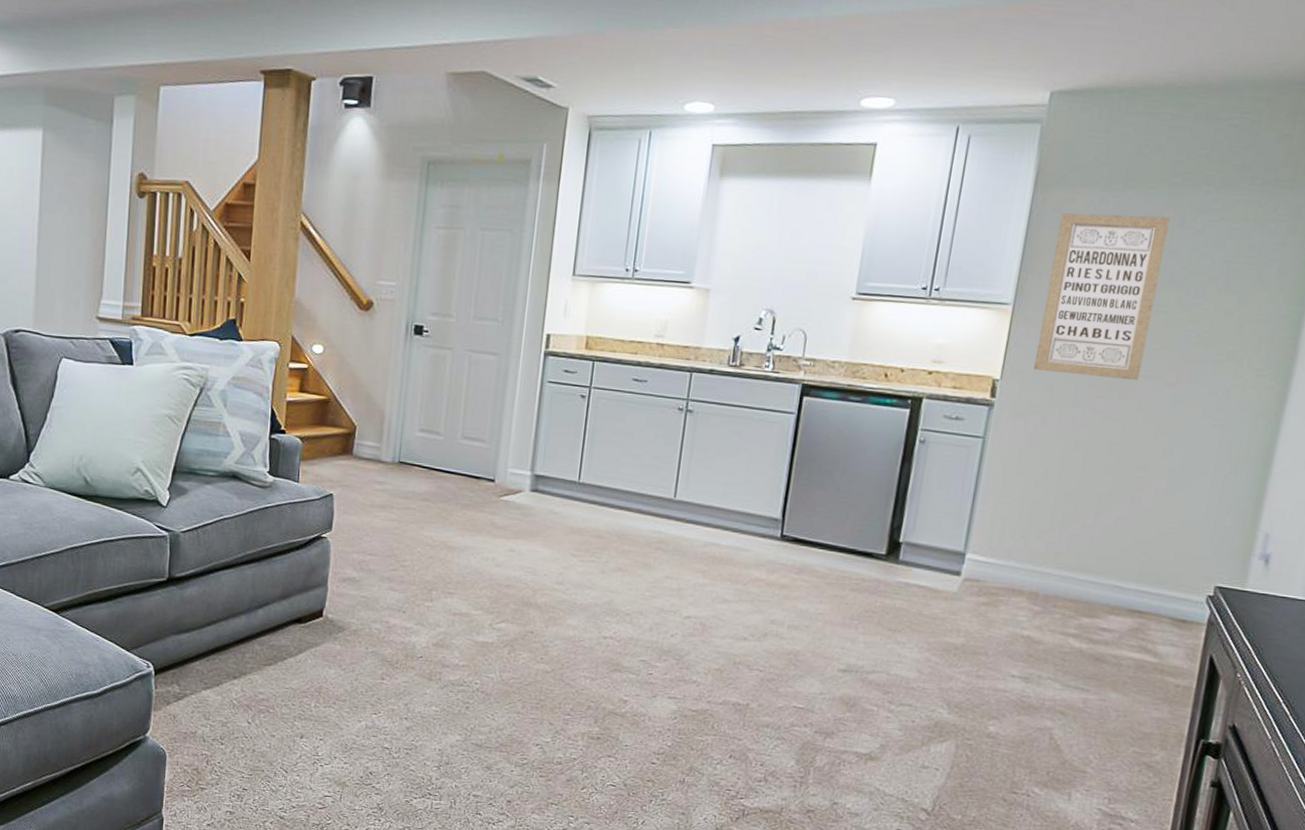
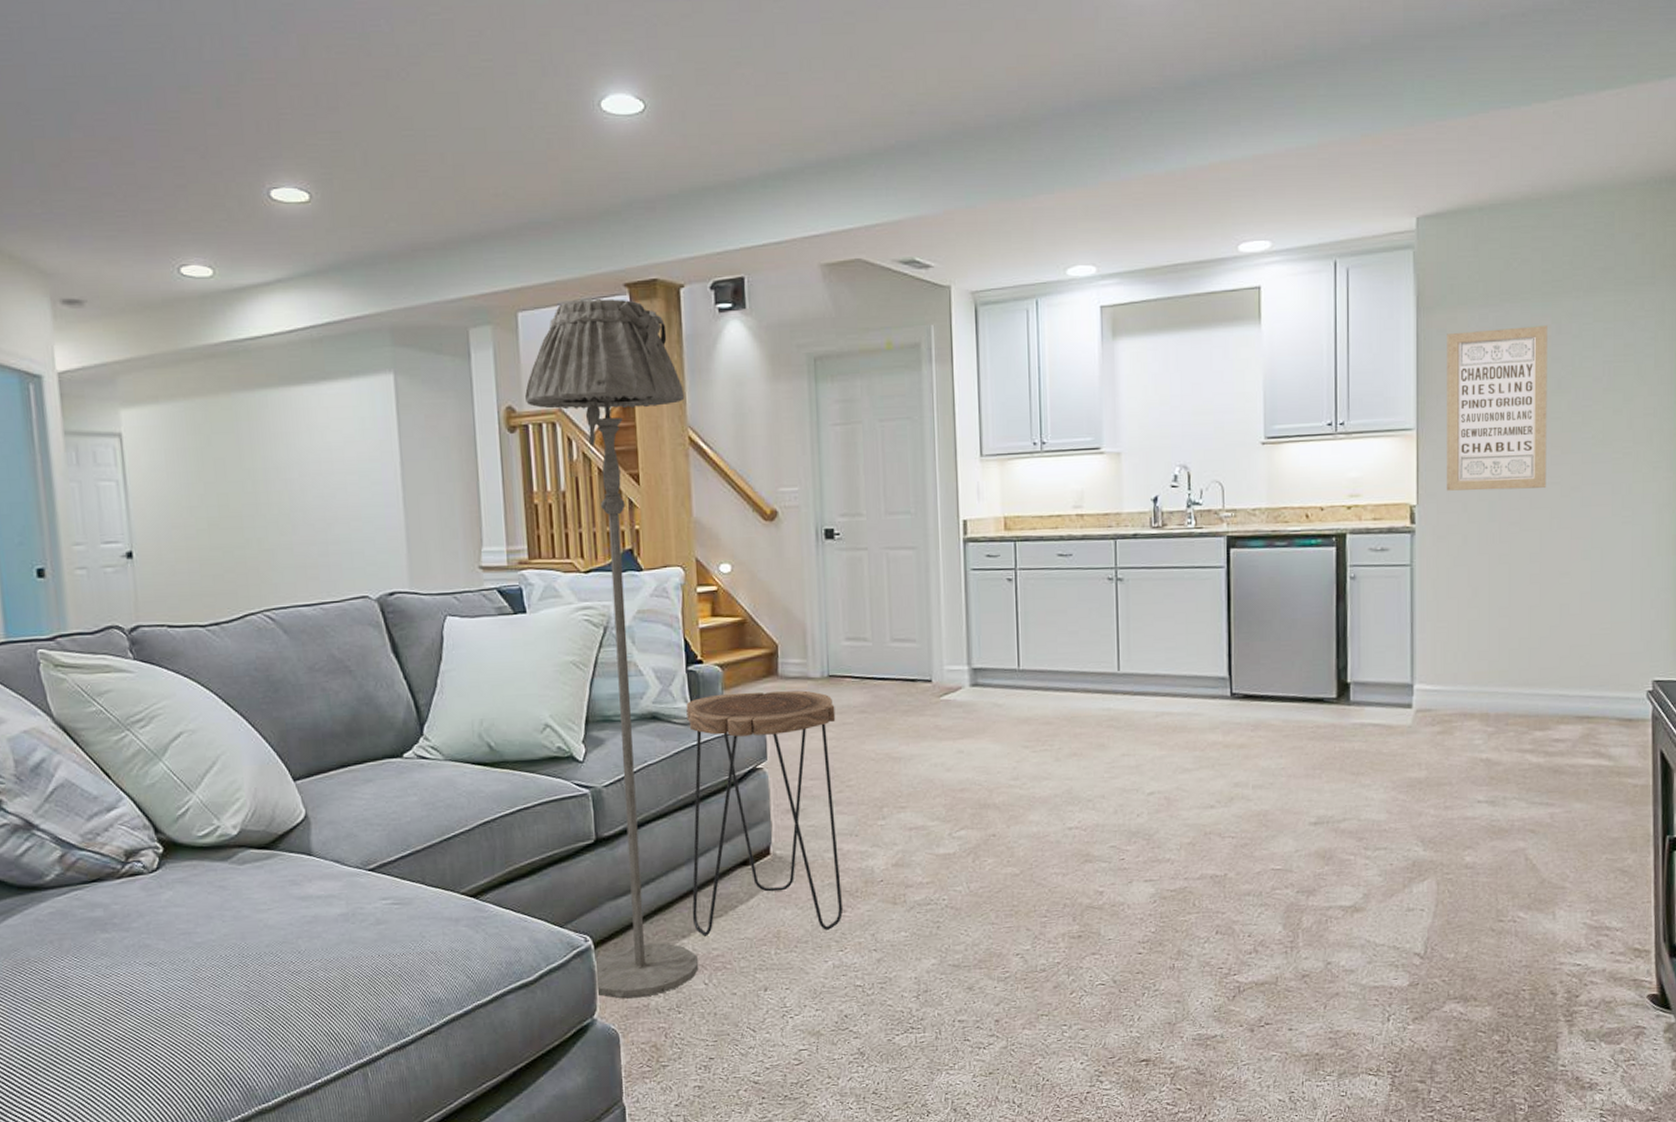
floor lamp: none [152,81,303,725] -> present [525,298,698,998]
side table: none [244,464,401,694] -> present [686,690,844,936]

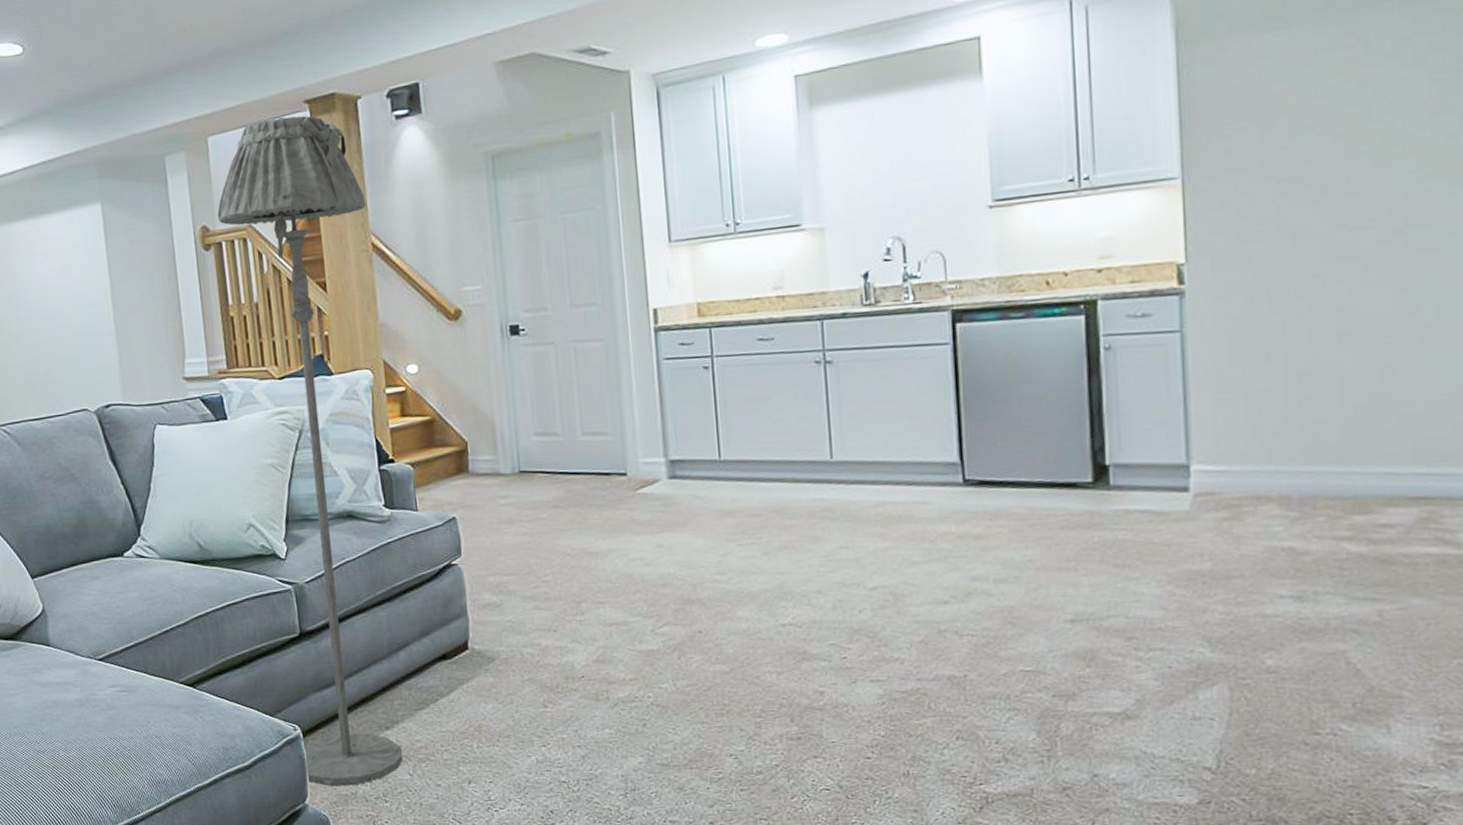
side table: present [686,690,844,936] -> none [380,486,545,728]
wall art: present [1447,326,1547,491] -> none [1216,45,1357,245]

